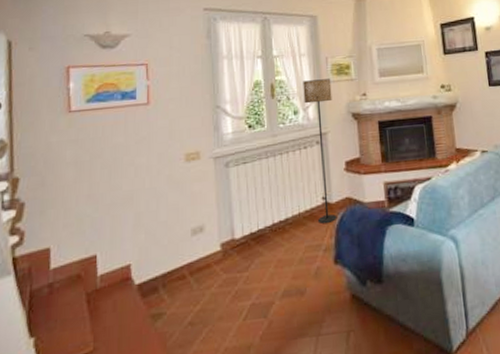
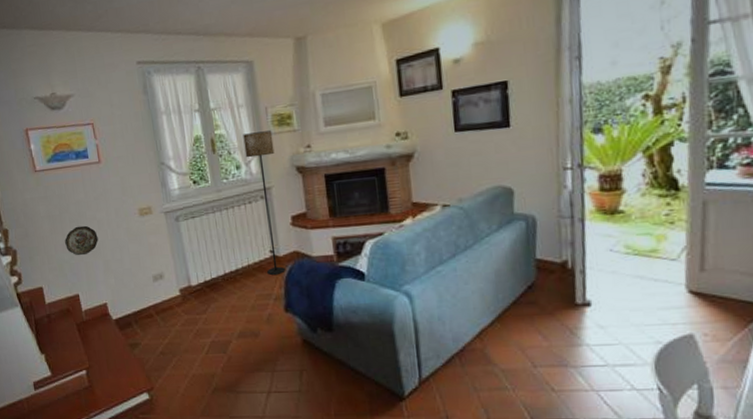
decorative plate: none [90,172,133,208] -> present [65,225,98,256]

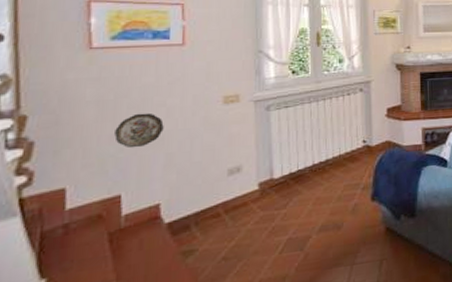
floor lamp: present [243,130,286,276] -> none [349,31,378,165]

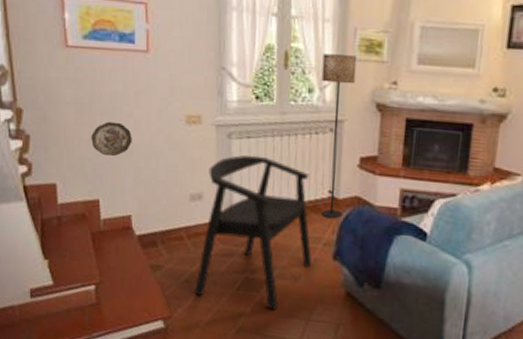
armchair: none [234,121,353,271] -> present [195,154,313,310]
floor lamp: none [349,31,378,165] -> present [321,53,357,219]

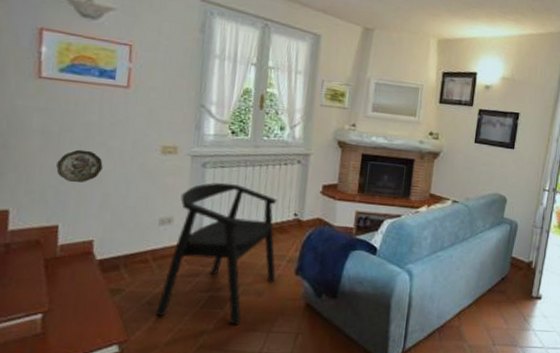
floor lamp: present [321,53,357,219] -> none [286,99,324,239]

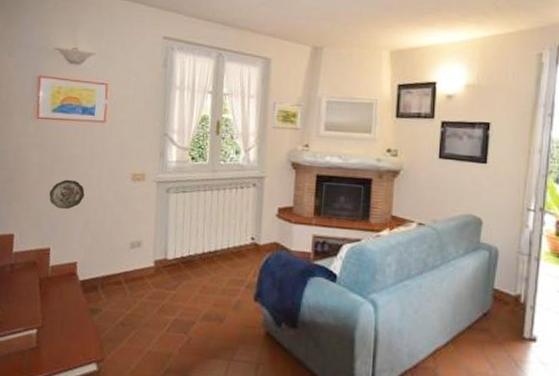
armchair: present [156,182,277,325] -> none [128,207,236,351]

